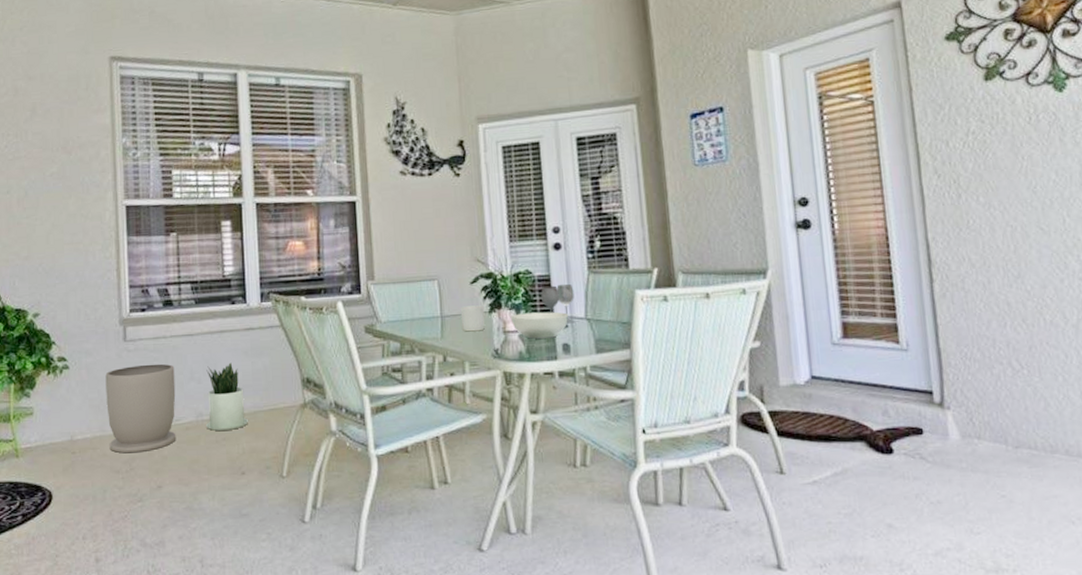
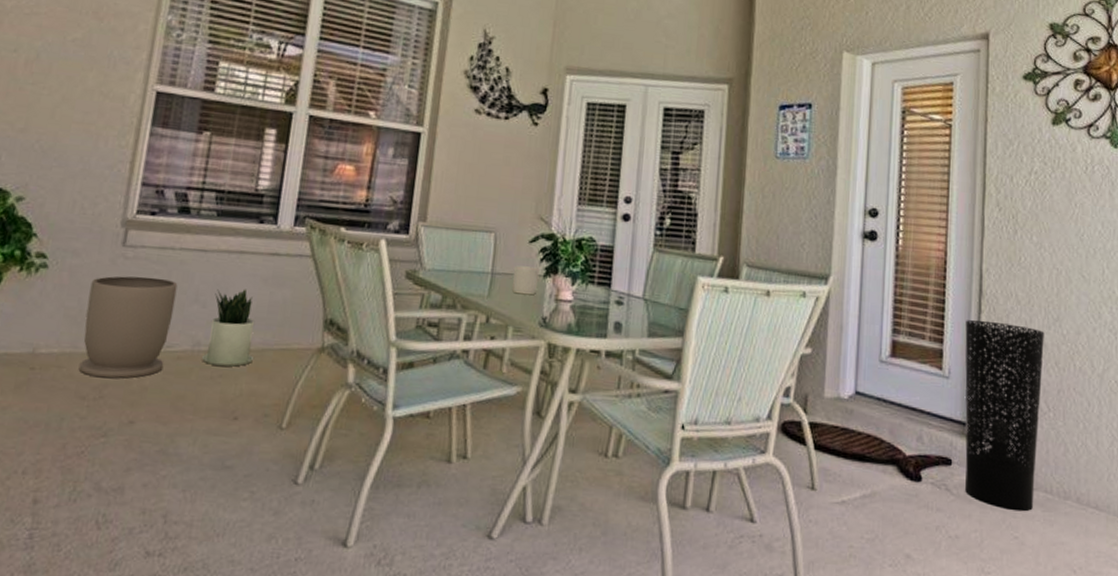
bowl: present [510,312,569,339] -> none [565,282,627,314]
wineglass: present [541,283,575,324] -> none [601,257,636,302]
umbrella stand: none [917,288,1018,471] -> present [965,319,1045,512]

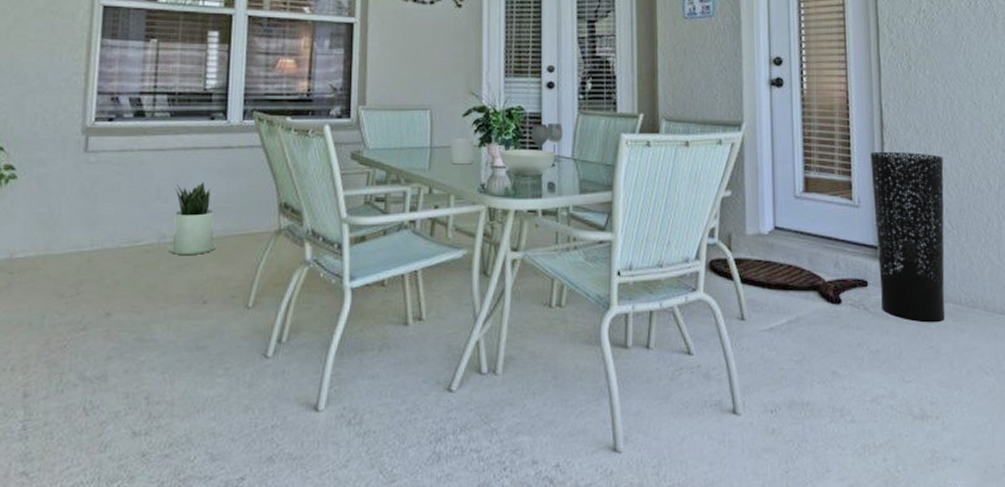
planter pot: present [78,276,178,379] -> none [54,179,140,276]
bowl: none [565,282,627,314] -> present [499,149,557,176]
wineglass: none [601,257,636,302] -> present [531,122,563,163]

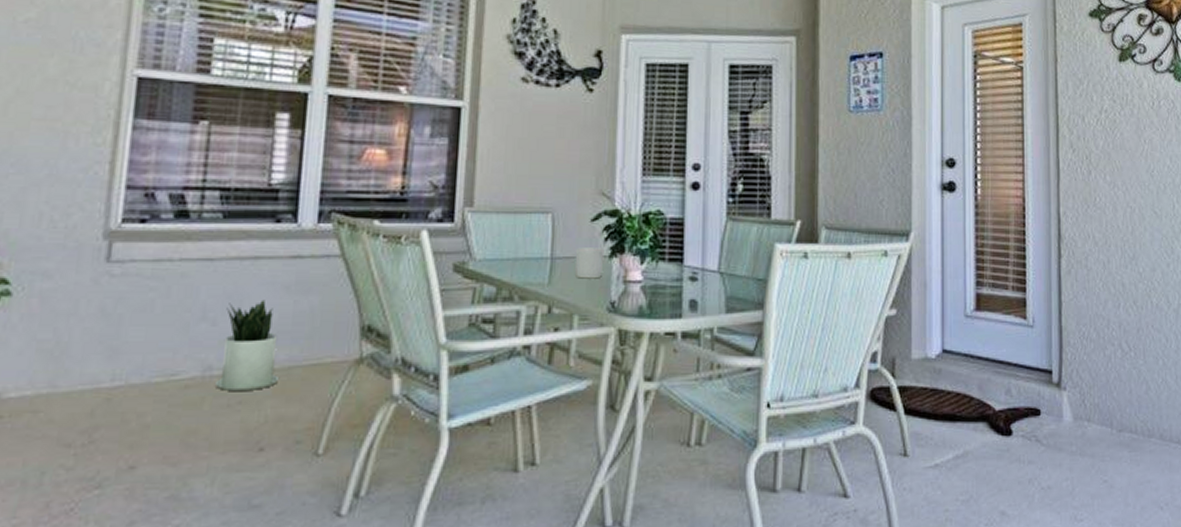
bowl: present [499,149,557,176] -> none [633,261,700,292]
wineglass: present [531,122,563,163] -> none [671,229,709,277]
umbrella stand: present [870,151,945,323] -> none [1047,265,1122,455]

